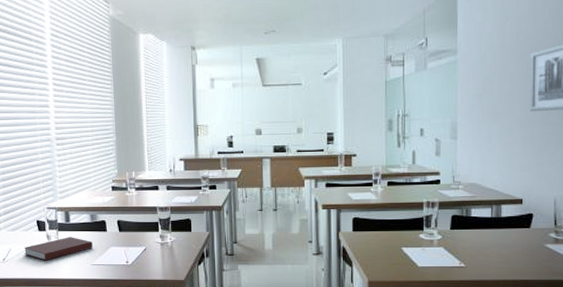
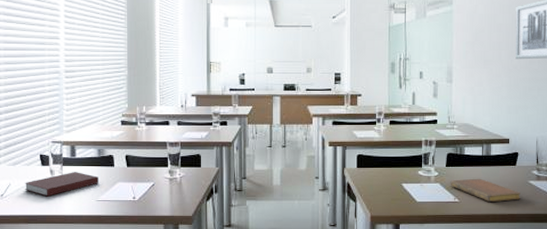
notebook: none [455,242,535,268] -> present [450,178,520,203]

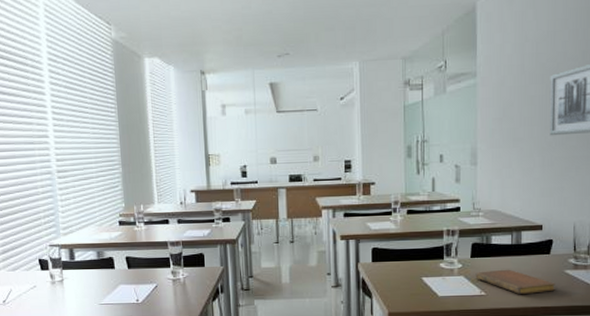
notebook: present [24,172,98,197] -> none [25,275,100,302]

